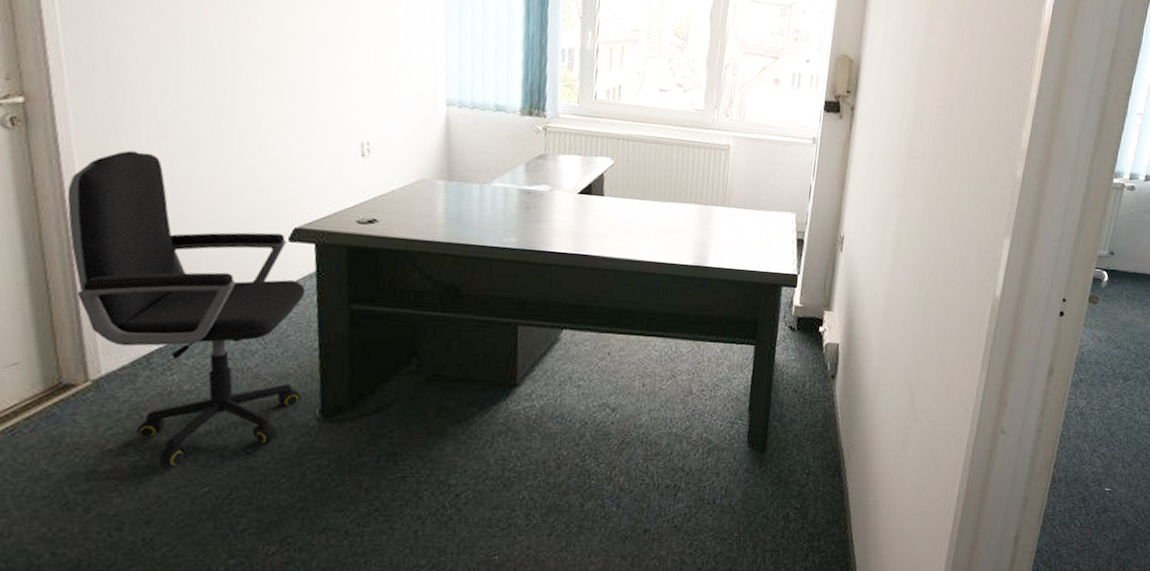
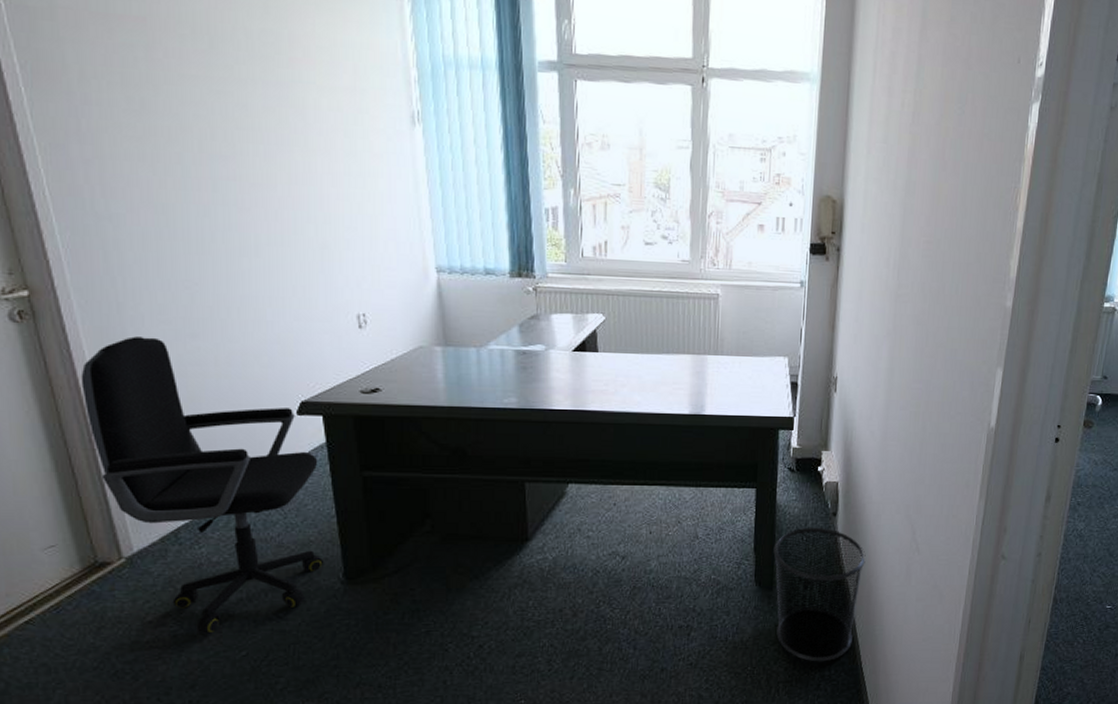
waste bin: none [766,388,863,532] -> present [773,527,866,662]

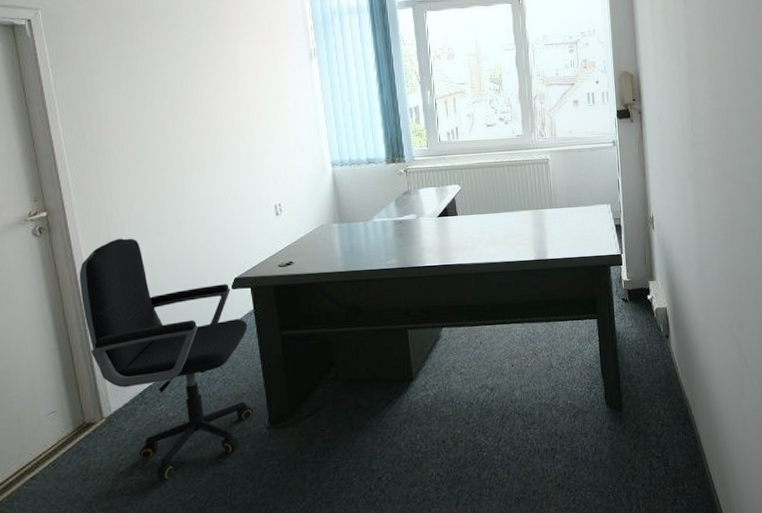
waste bin: present [773,527,866,662] -> none [618,349,701,477]

